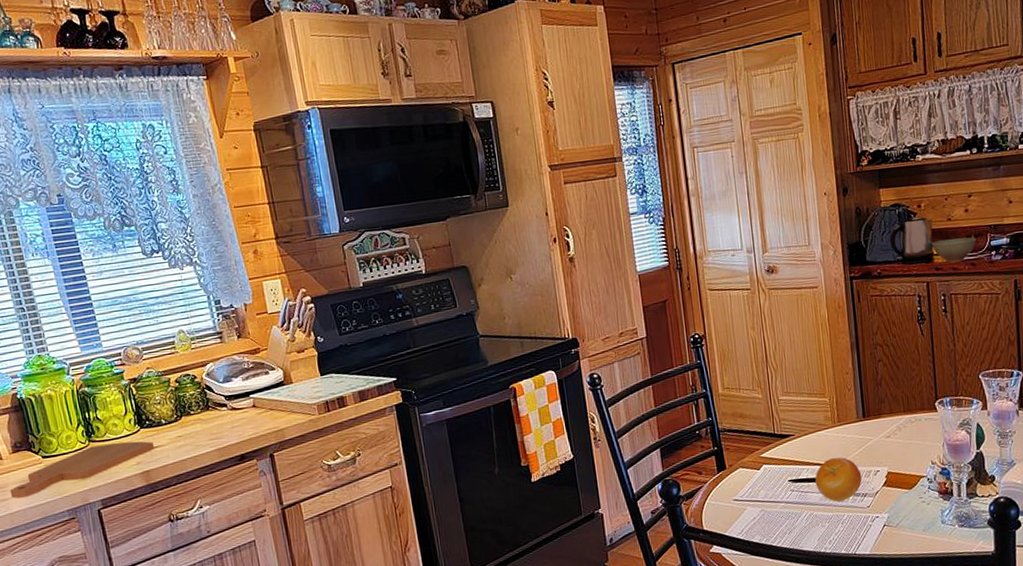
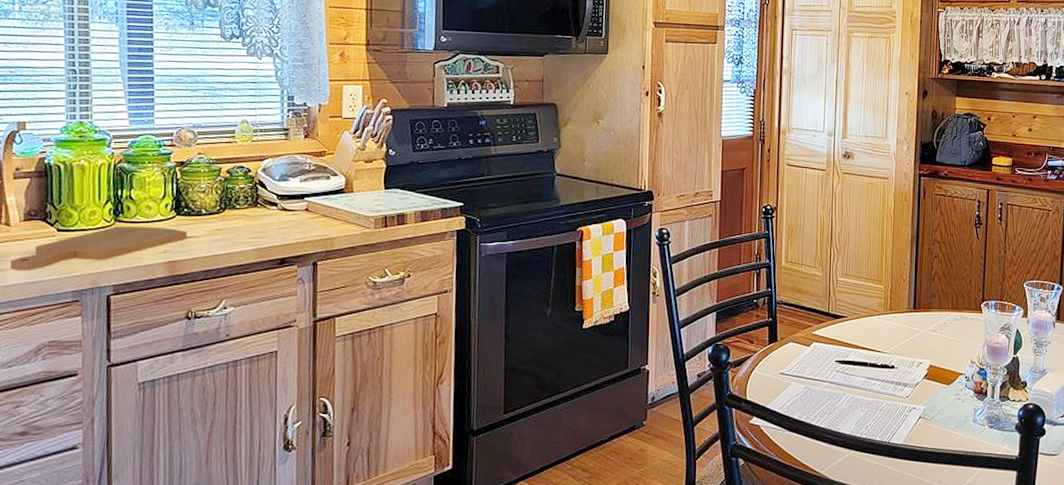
fruit: present [815,457,863,502] -> none [861,344,905,388]
kettle: present [889,216,935,266] -> none [959,128,999,173]
bowl: present [931,237,977,264] -> none [995,153,1036,176]

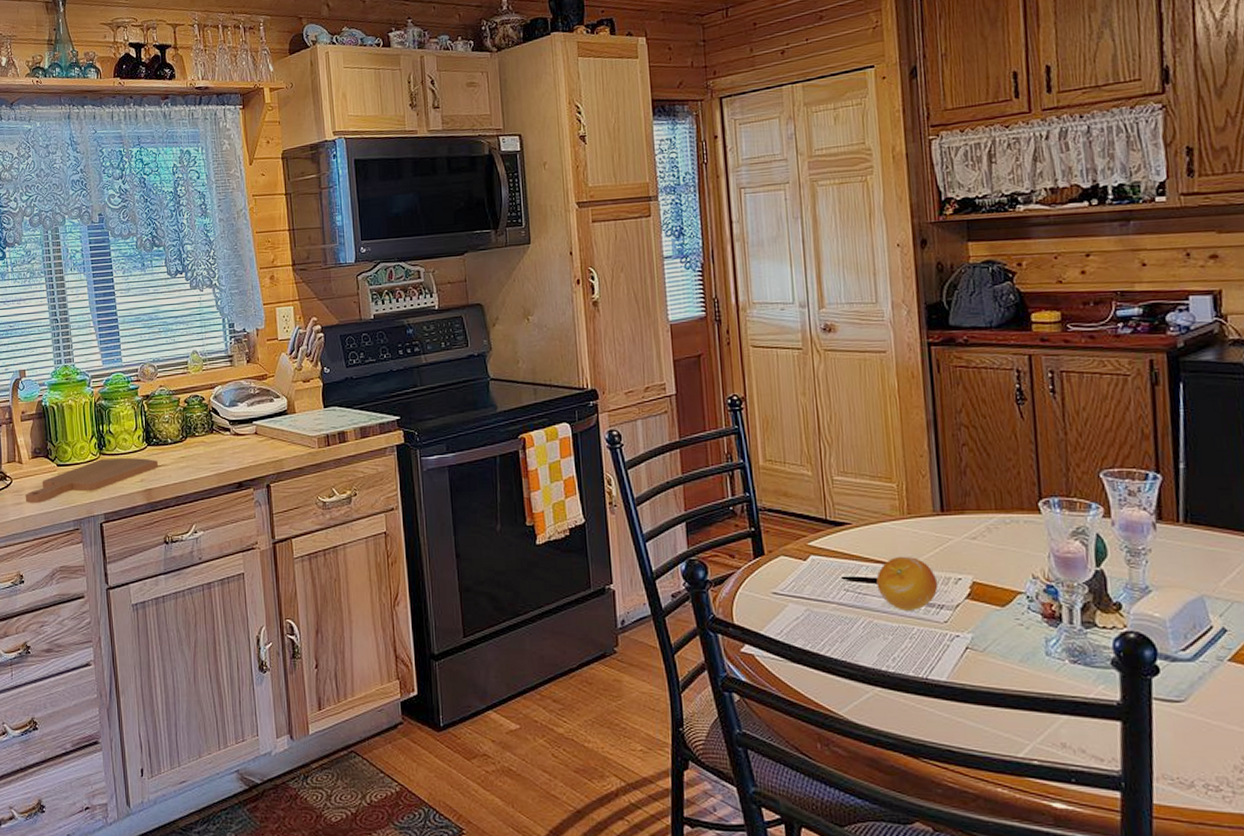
fruit: none [861,344,905,388] -> present [876,556,939,611]

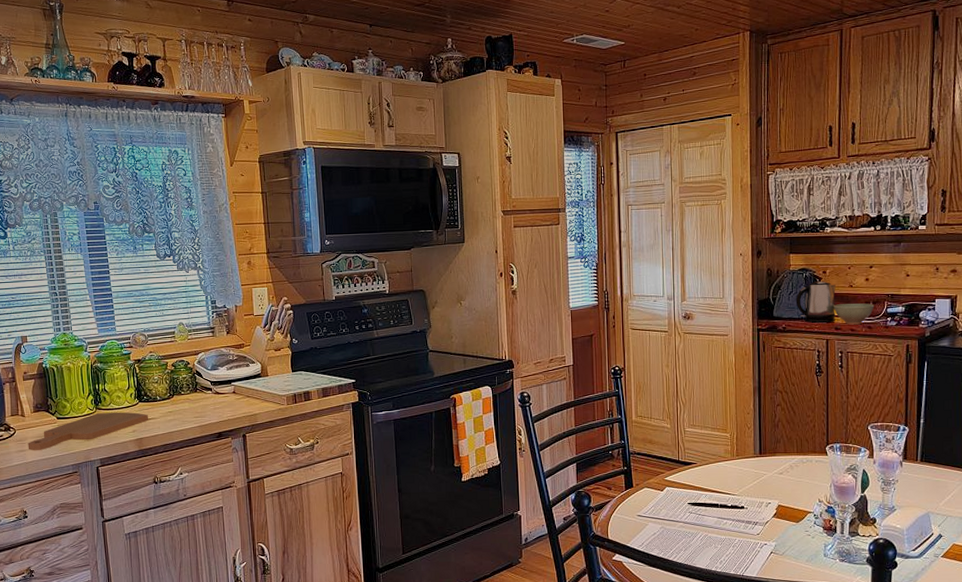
fruit: present [876,556,939,611] -> none [712,487,755,527]
kettle: none [980,276,1040,334] -> present [795,281,836,324]
bowl: none [1035,304,1097,335] -> present [833,303,875,325]

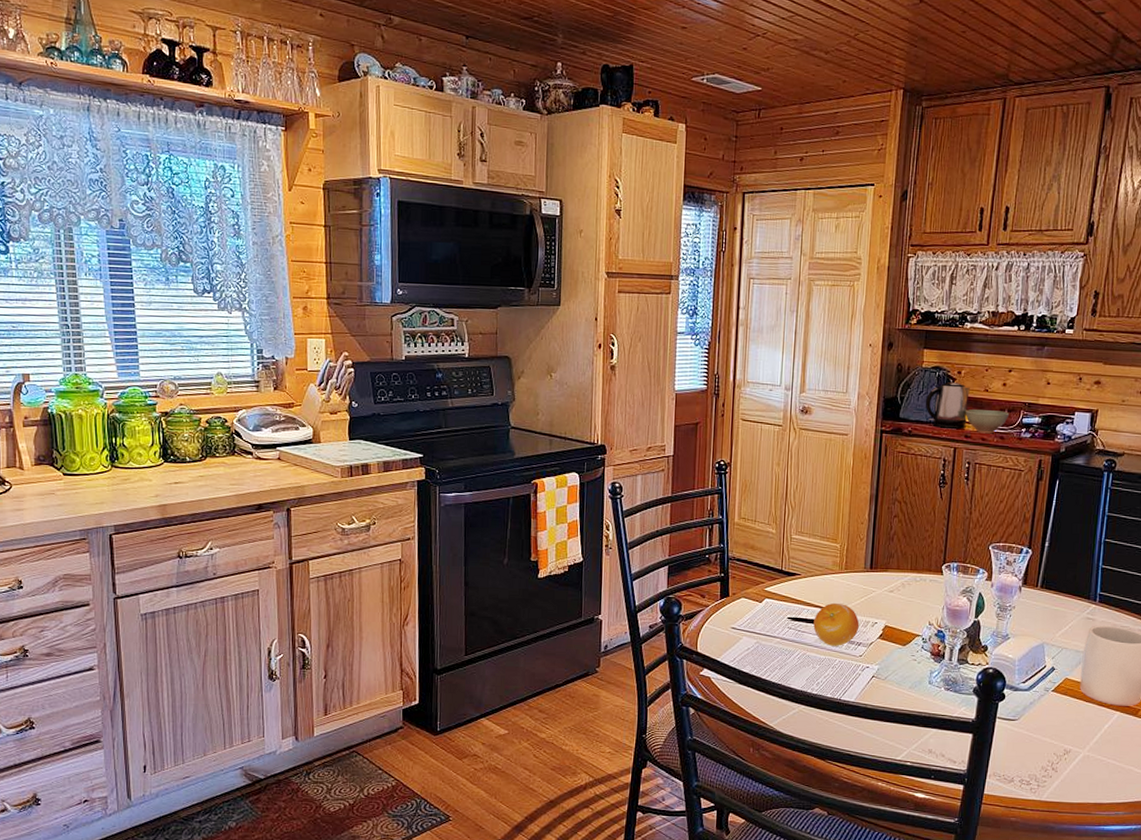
cutting board: present [28,412,149,450] -> none [26,471,176,510]
fruit: none [712,487,755,527] -> present [813,602,860,646]

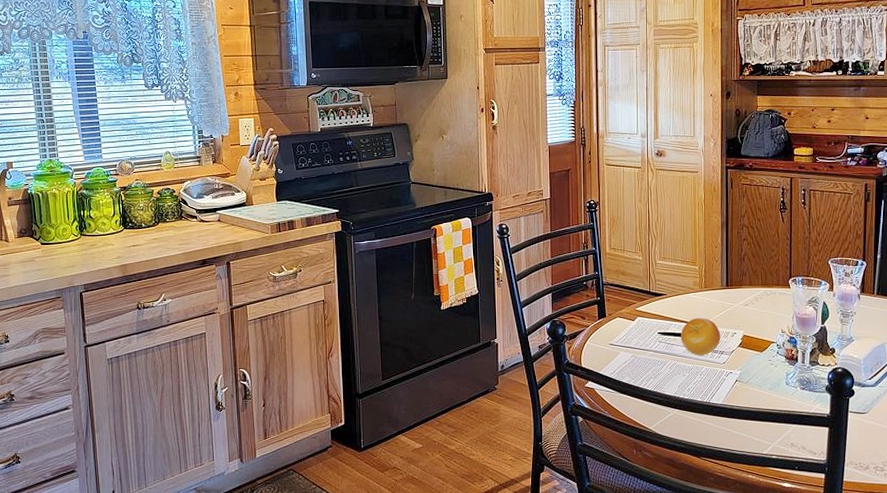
kettle: present [925,382,970,430] -> none [762,122,800,163]
bowl: present [965,409,1010,434] -> none [797,144,836,164]

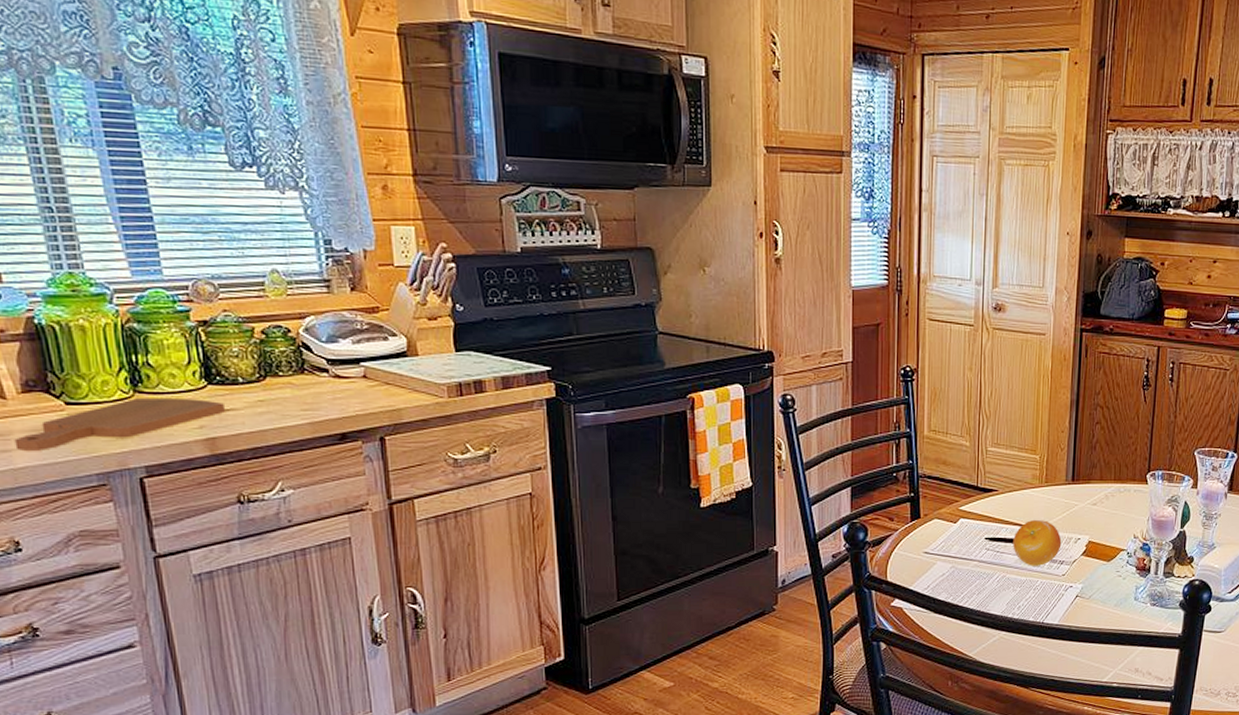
cutting board: none [11,238,134,275] -> present [14,397,226,451]

